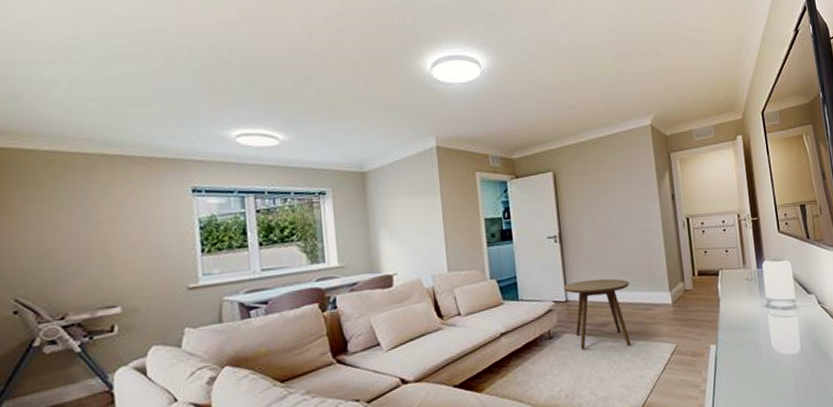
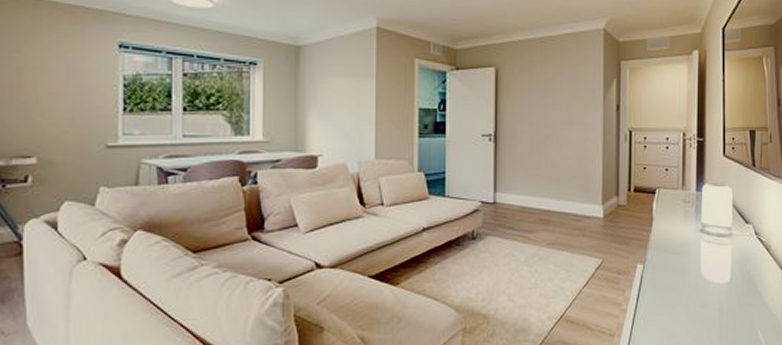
side table: present [563,278,631,349] -> none [492,183,561,255]

